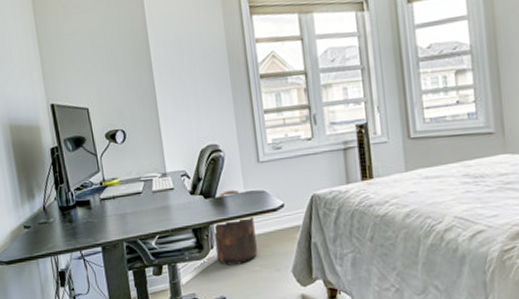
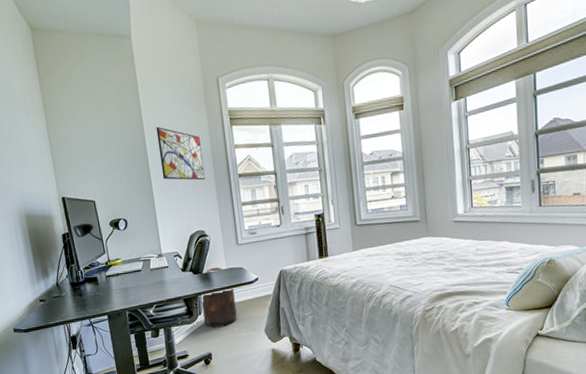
wall art: none [160,18,220,83] -> present [156,126,206,180]

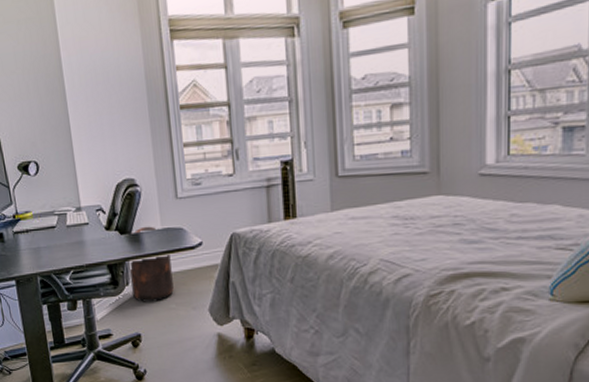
wall art: present [156,126,206,180] -> none [74,42,137,113]

